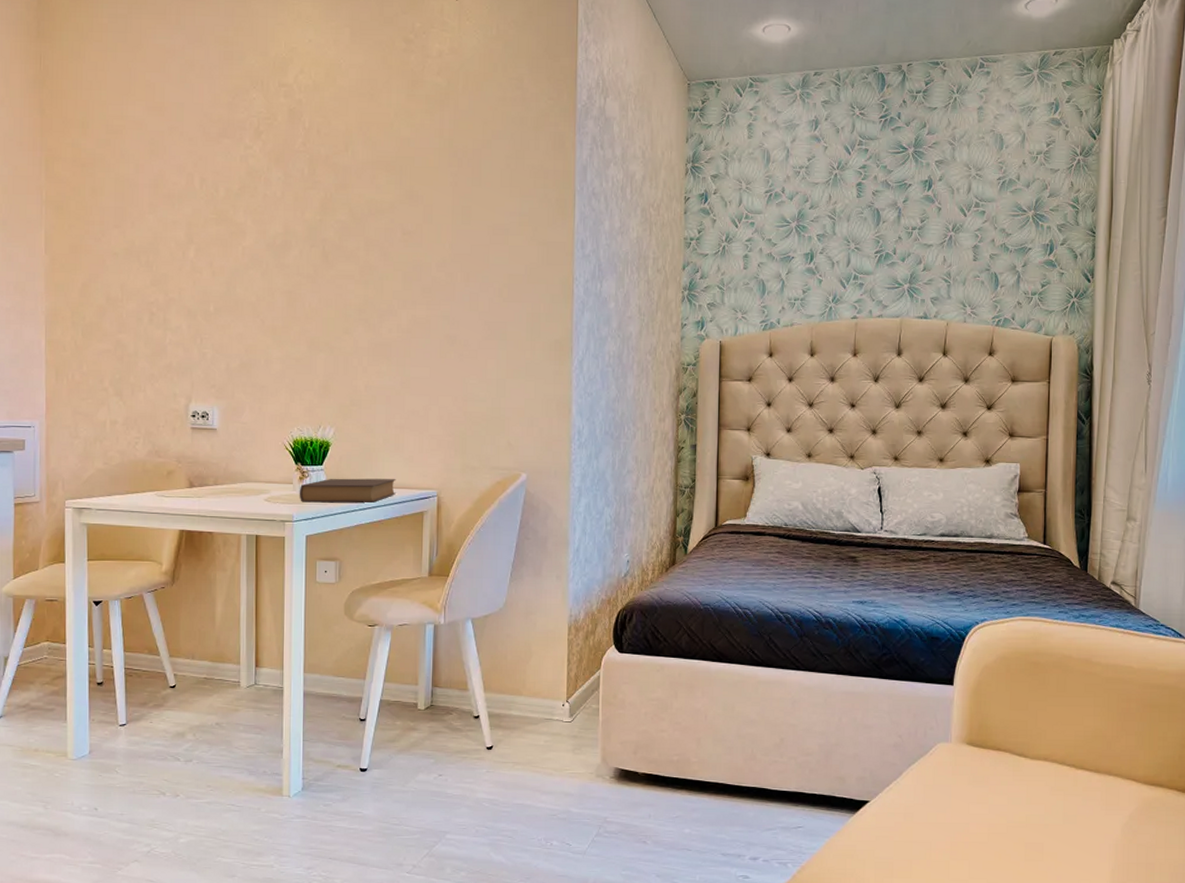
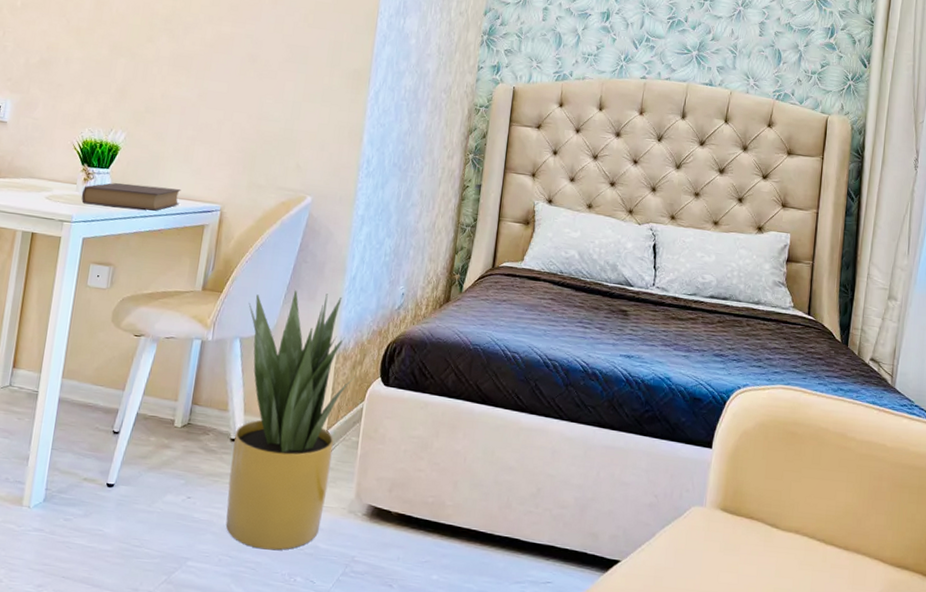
planter: none [476,567,589,818] -> present [225,290,355,551]

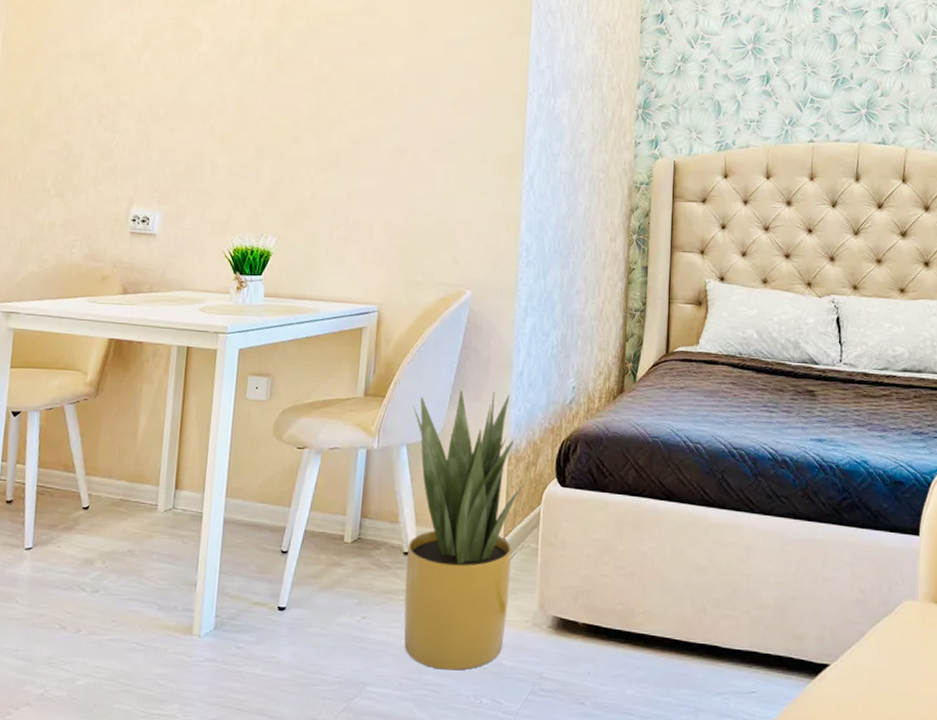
book: present [81,182,181,211] -> none [235,289,337,316]

